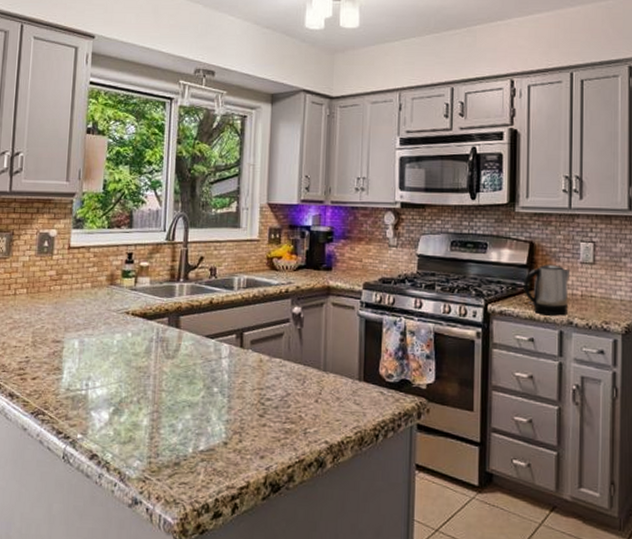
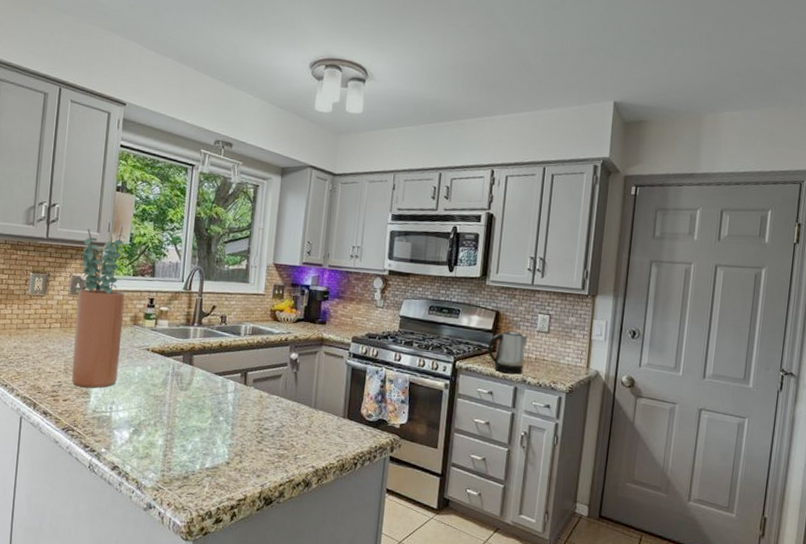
vase: none [40,172,100,363] -> present [71,226,126,388]

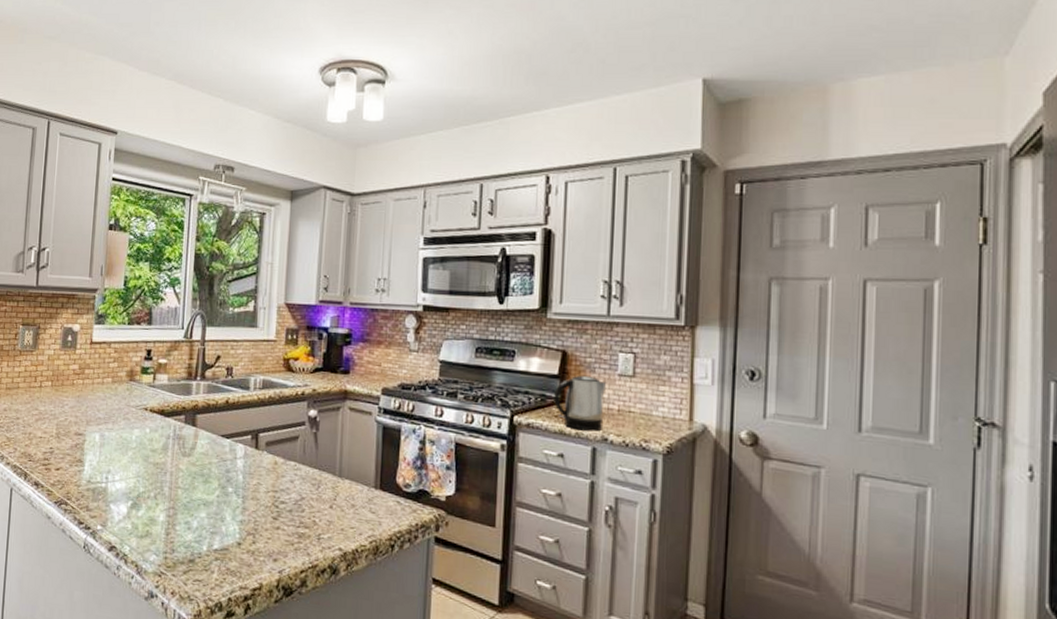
vase: present [71,226,126,388] -> none [64,269,120,455]

